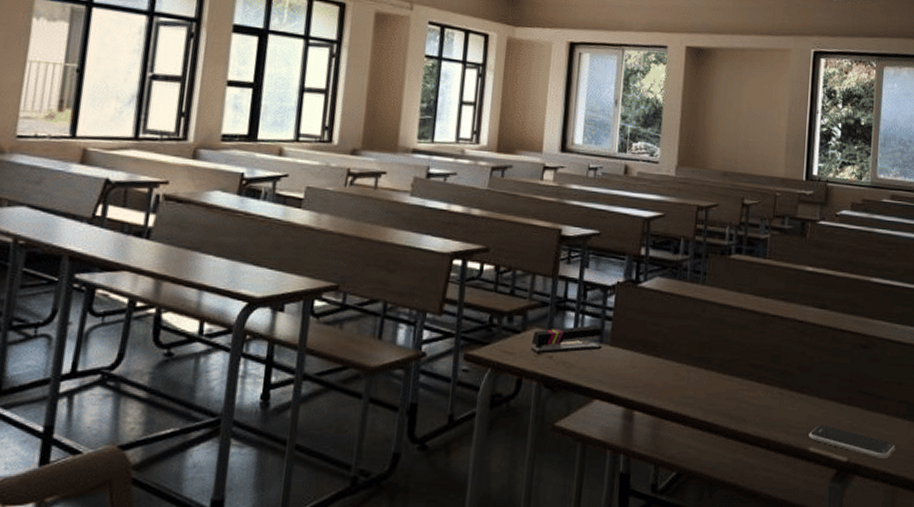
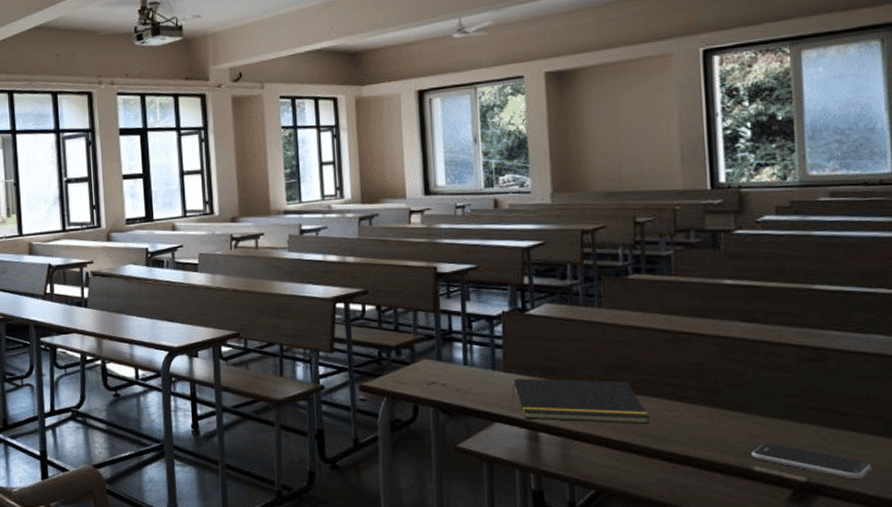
stapler: present [531,325,603,354] -> none [422,353,496,382]
notepad: none [614,352,732,404] -> present [512,378,649,424]

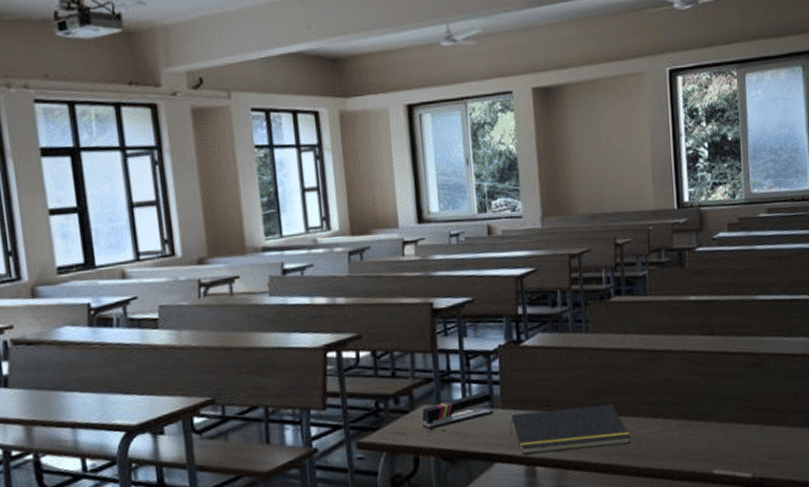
stapler: none [422,353,496,382] -> present [421,391,494,430]
smartphone: present [751,443,871,478] -> none [711,446,798,469]

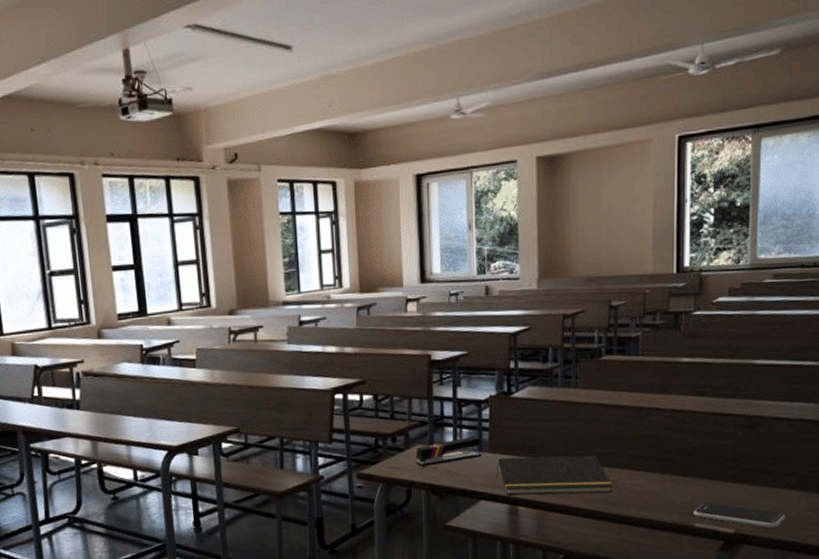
smartphone: none [711,446,798,469] -> present [693,502,785,527]

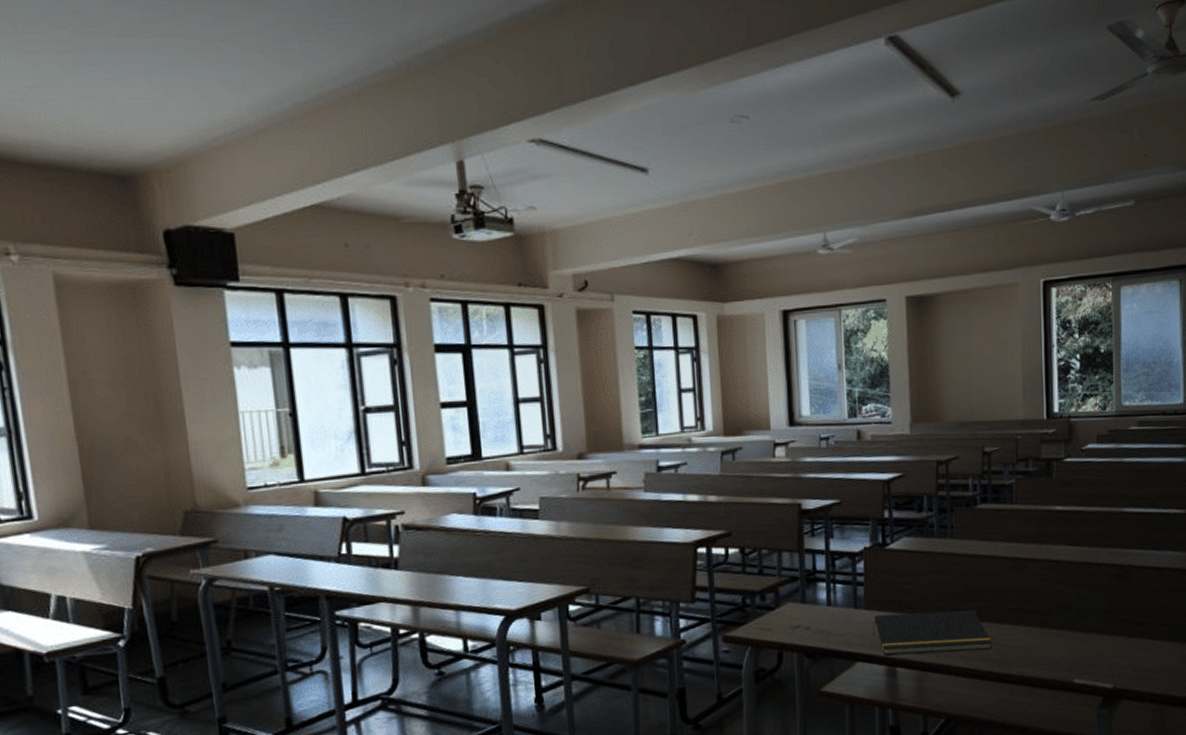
stapler: present [415,436,482,466] -> none [786,592,858,626]
smartphone: present [693,502,785,527] -> none [1072,656,1160,681]

